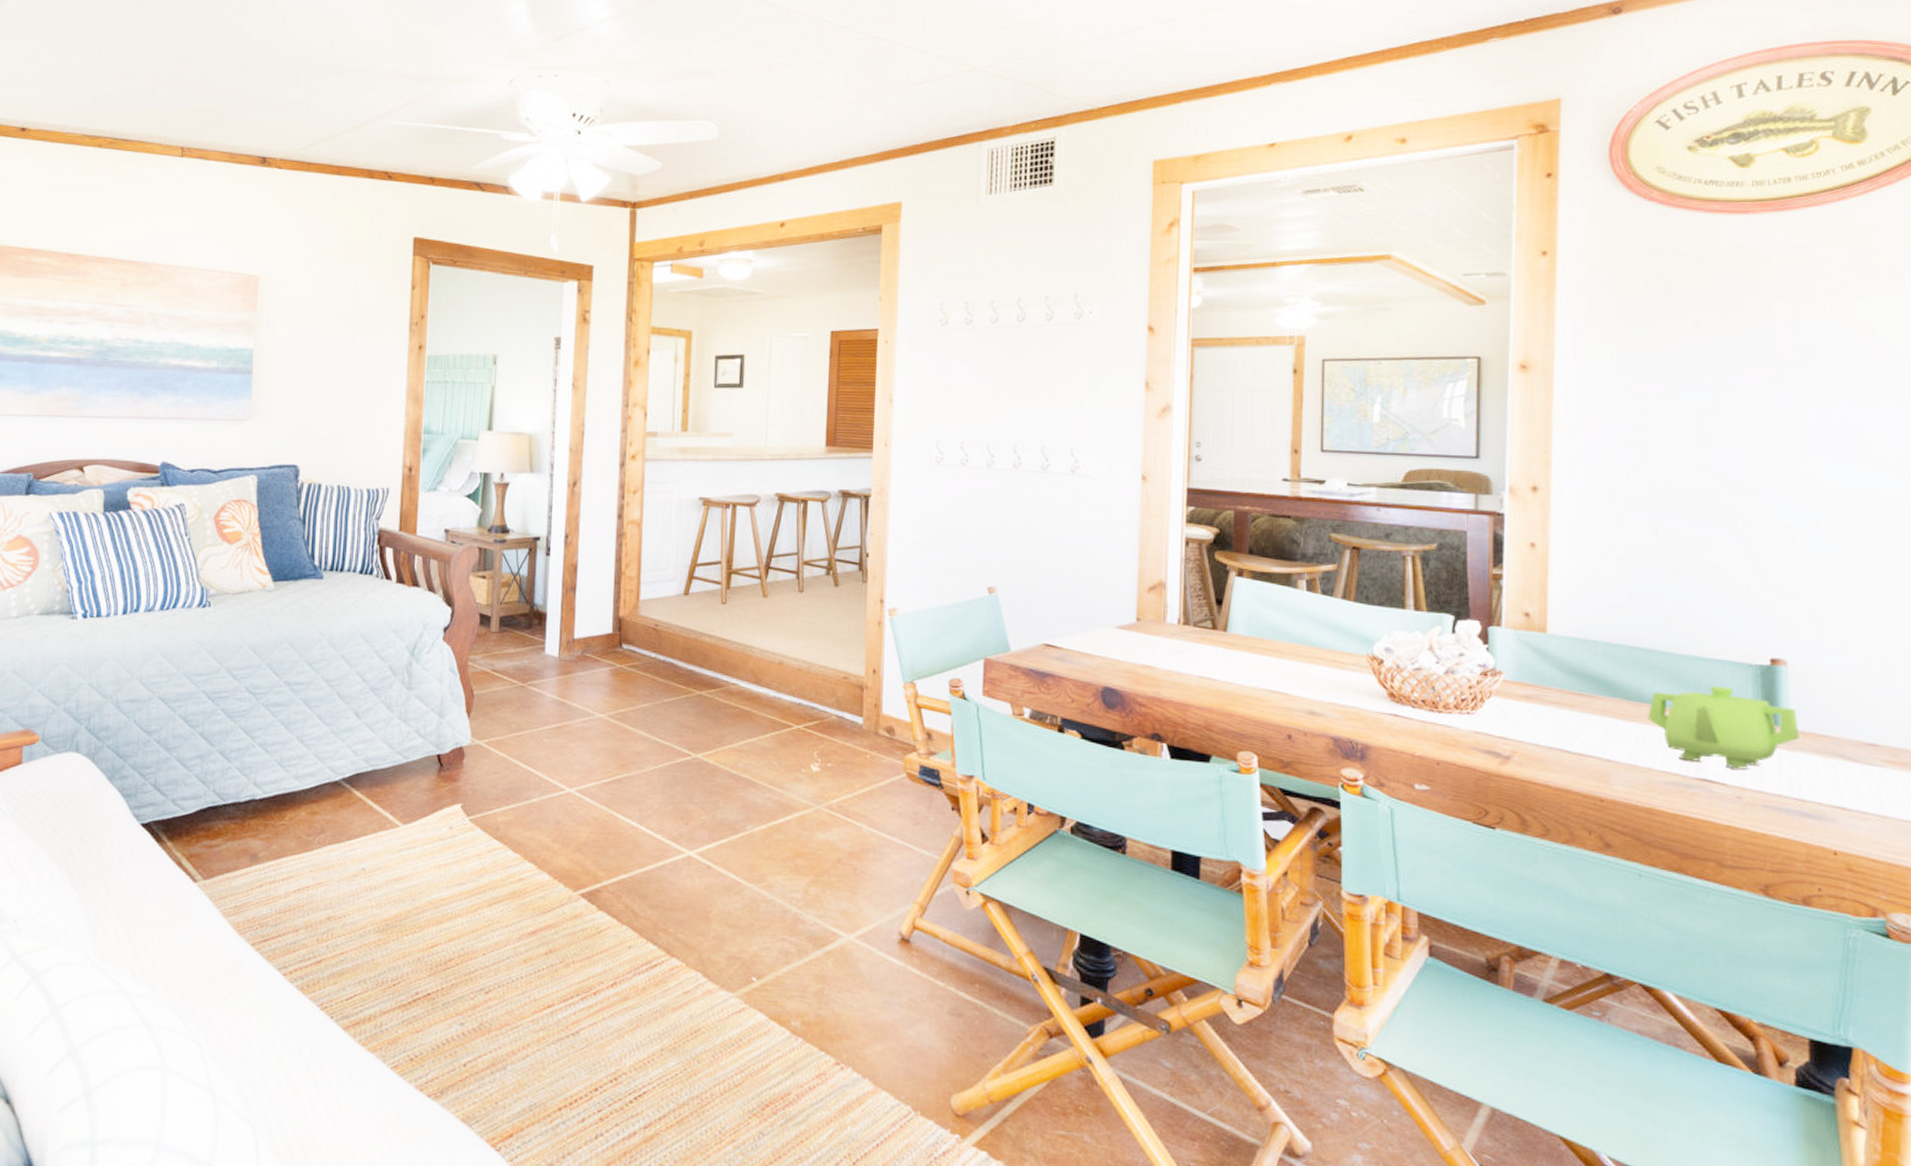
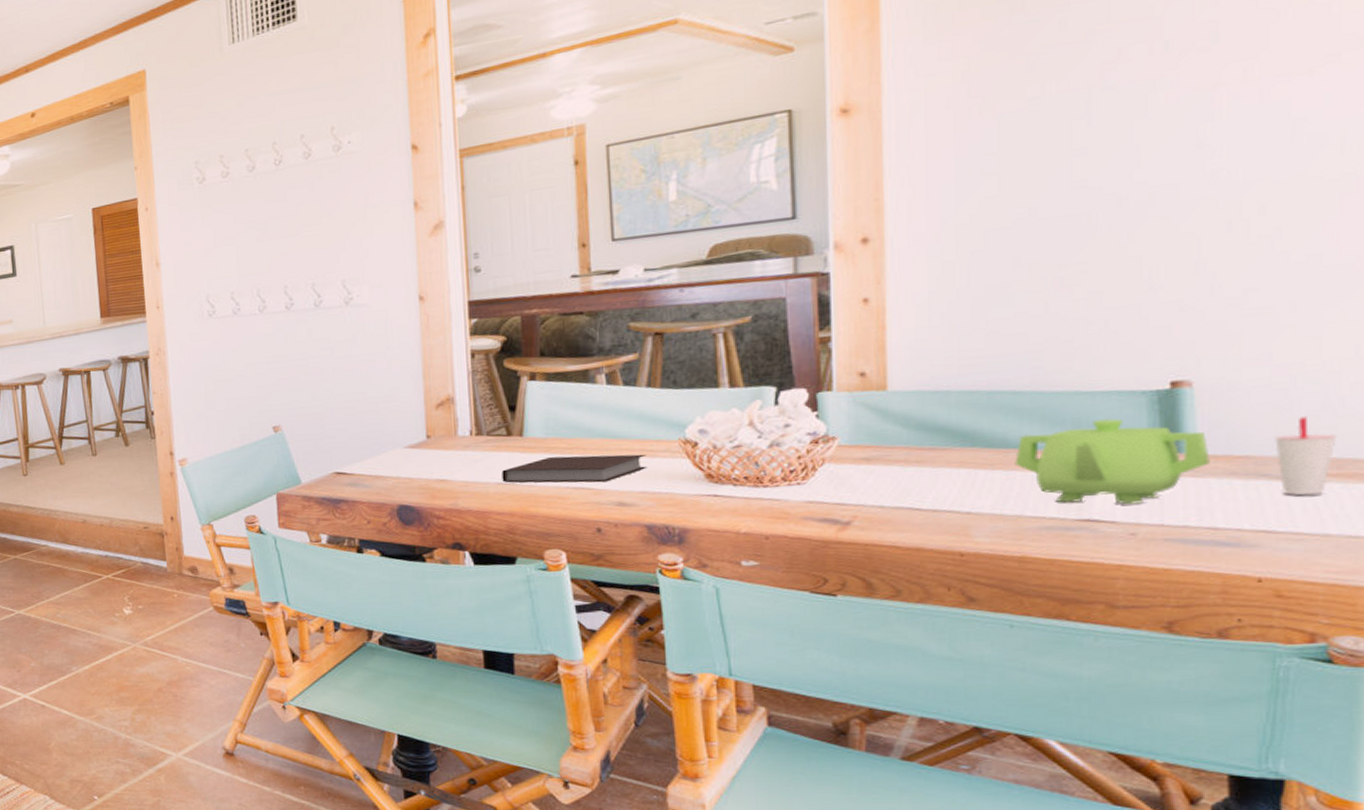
notebook: none [1204,656,1337,689] -> present [502,454,647,483]
cup: none [1848,705,1893,779] -> present [1275,416,1337,496]

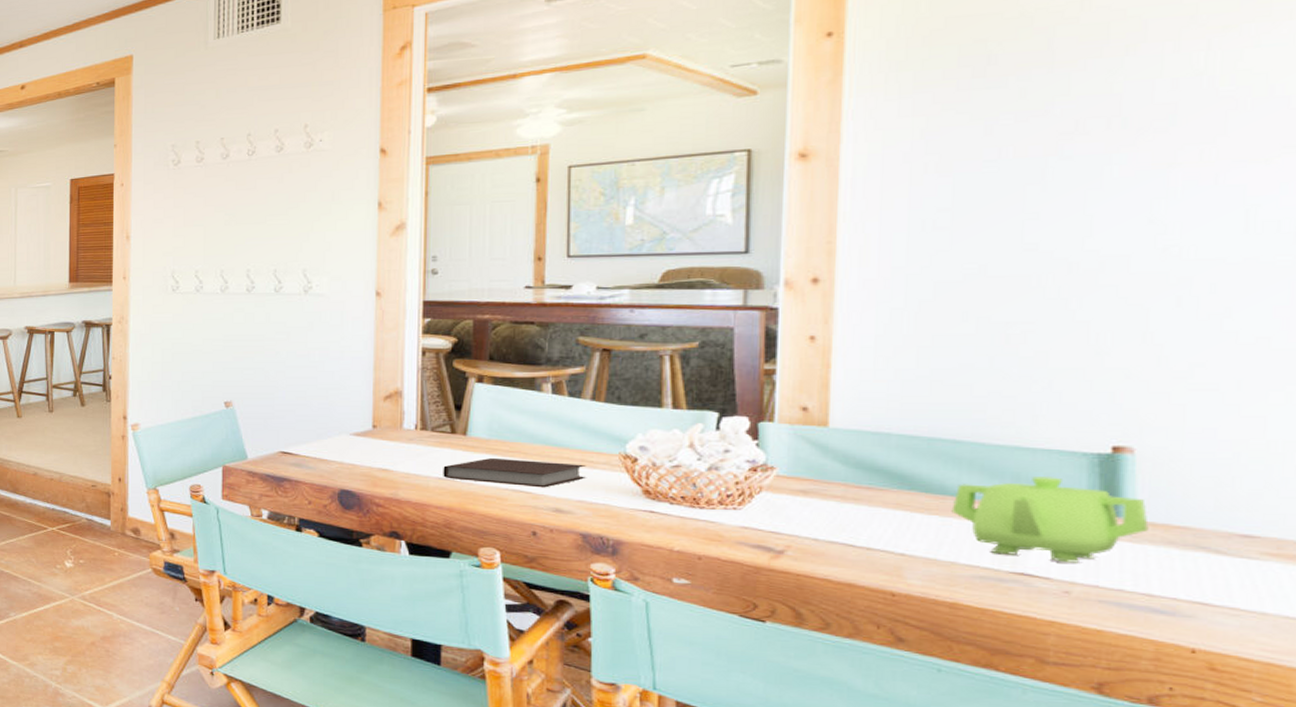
cup: present [1275,416,1337,496] -> none [1215,494,1278,573]

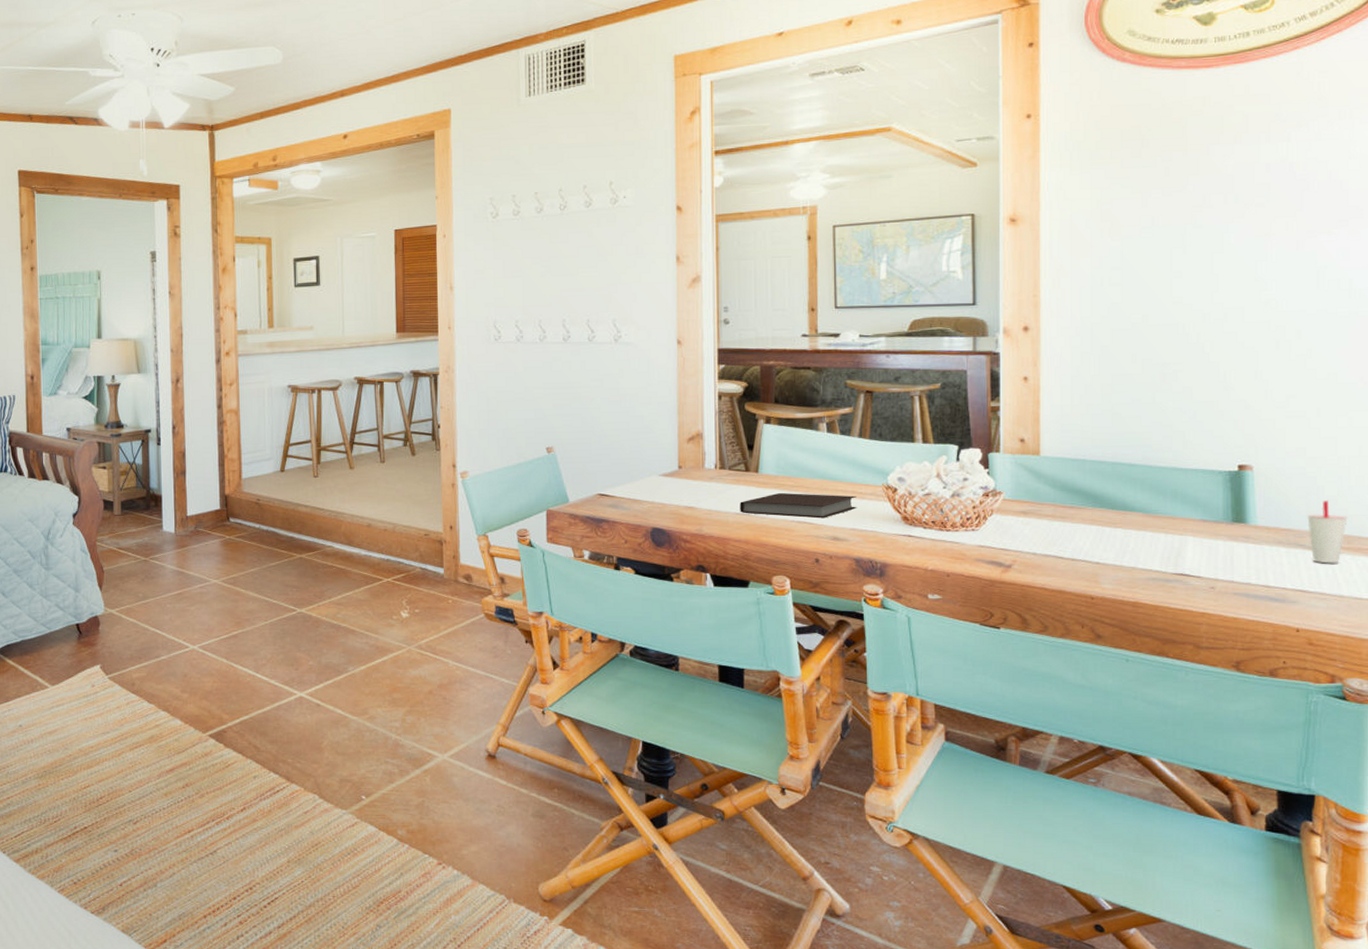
teapot: present [951,476,1149,563] -> none [1131,492,1265,563]
cup: none [1215,494,1278,573] -> present [1307,500,1348,564]

